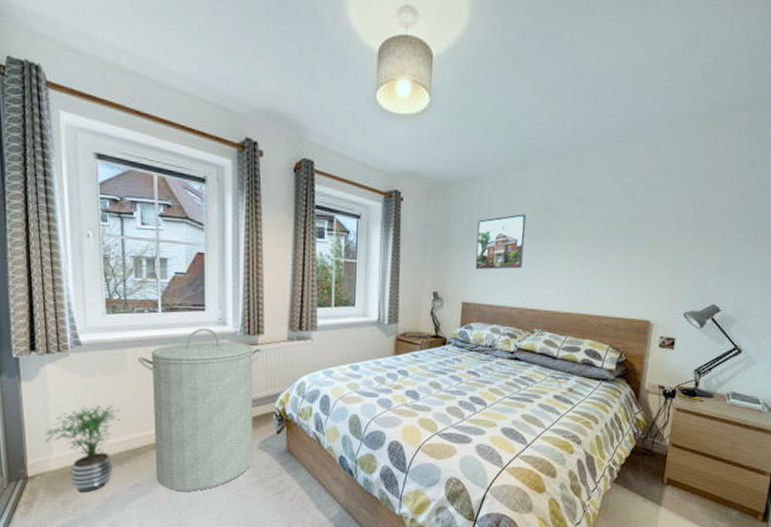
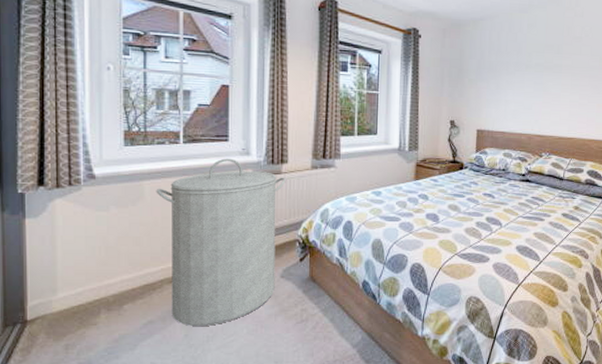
potted plant: present [45,404,121,493] -> none [49,239,135,334]
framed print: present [475,214,526,270] -> none [487,50,532,100]

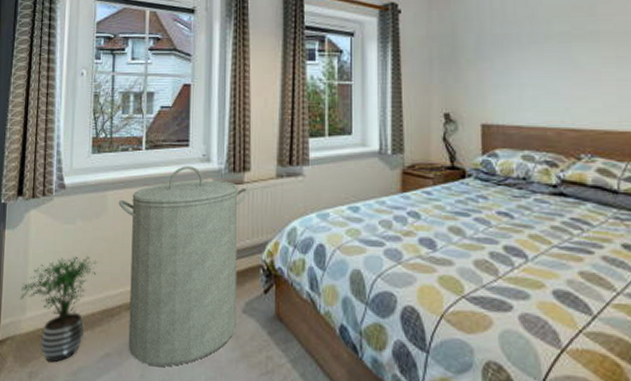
potted plant: none [49,239,135,334] -> present [20,255,97,363]

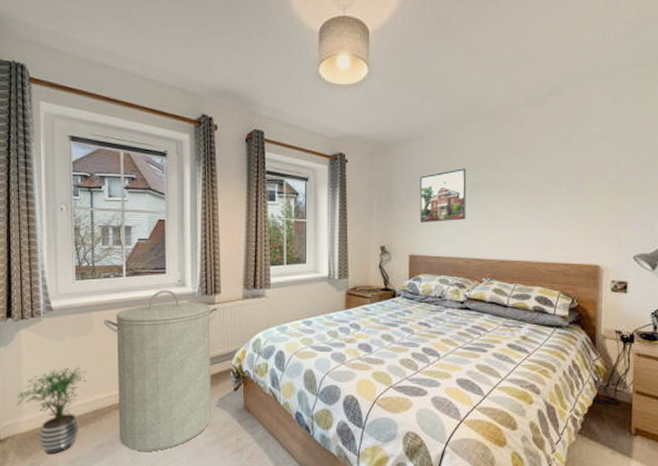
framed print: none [491,15,554,85] -> present [420,168,467,223]

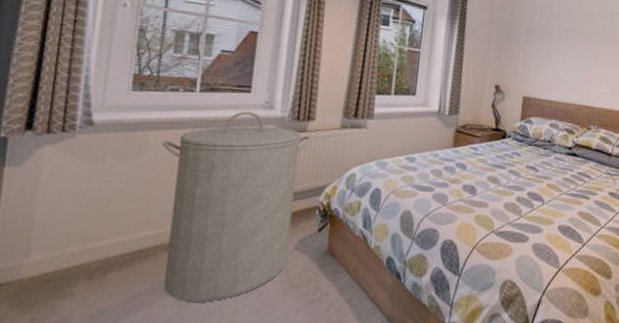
potted plant: present [17,366,87,455] -> none [22,196,131,307]
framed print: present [420,168,467,223] -> none [536,17,584,67]

